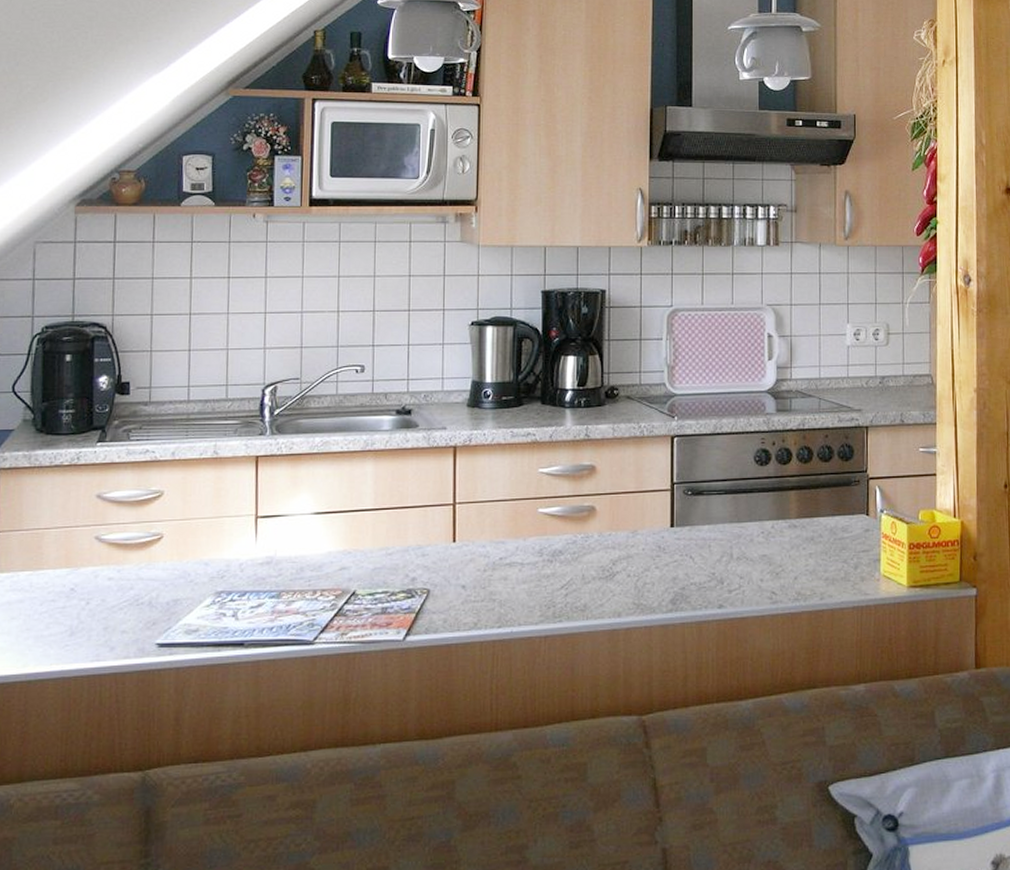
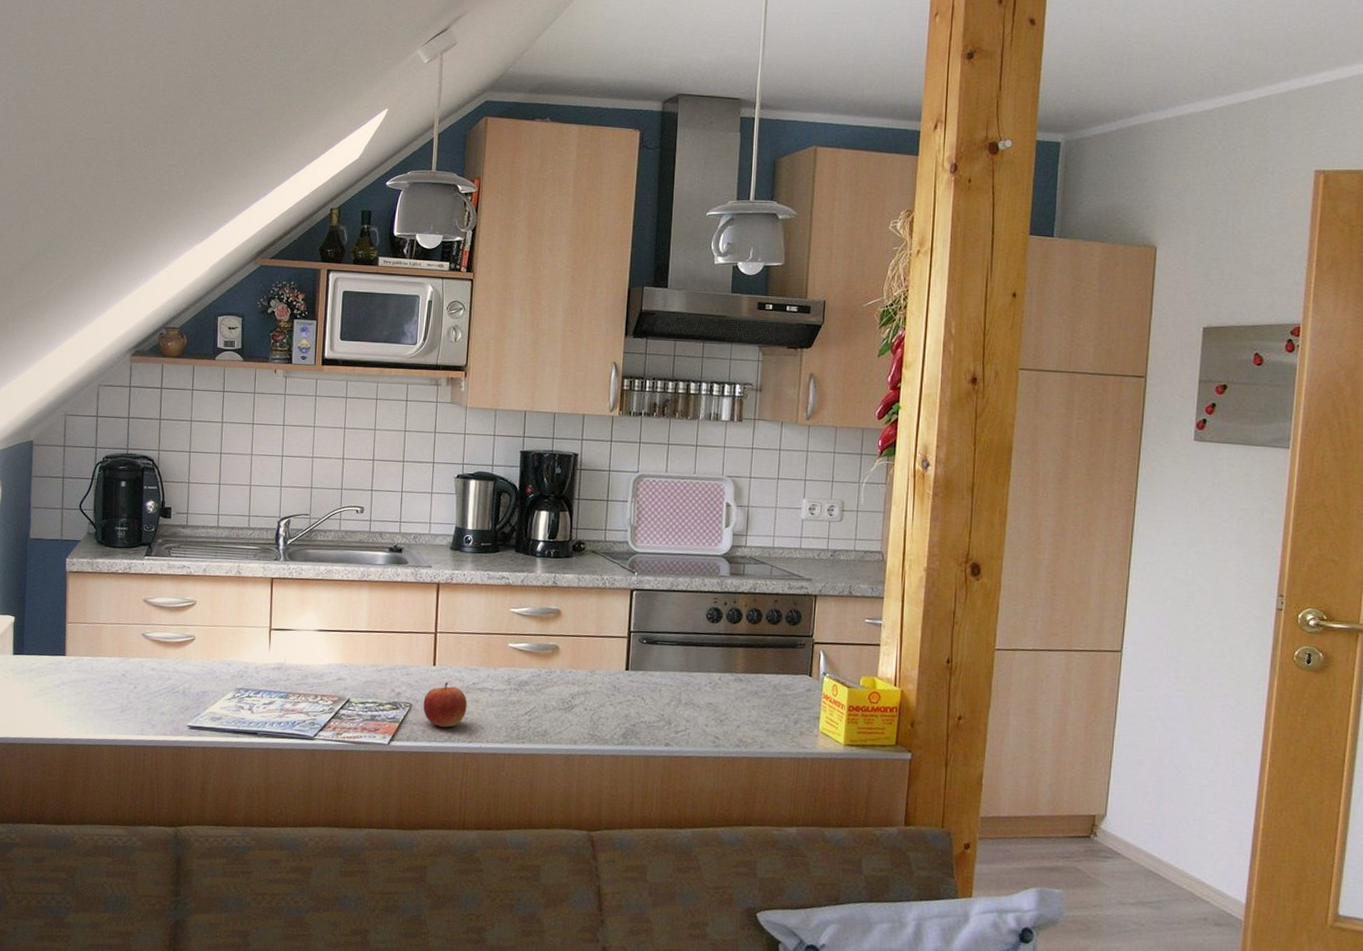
apple: none [443,560,494,613] -> present [423,682,467,727]

